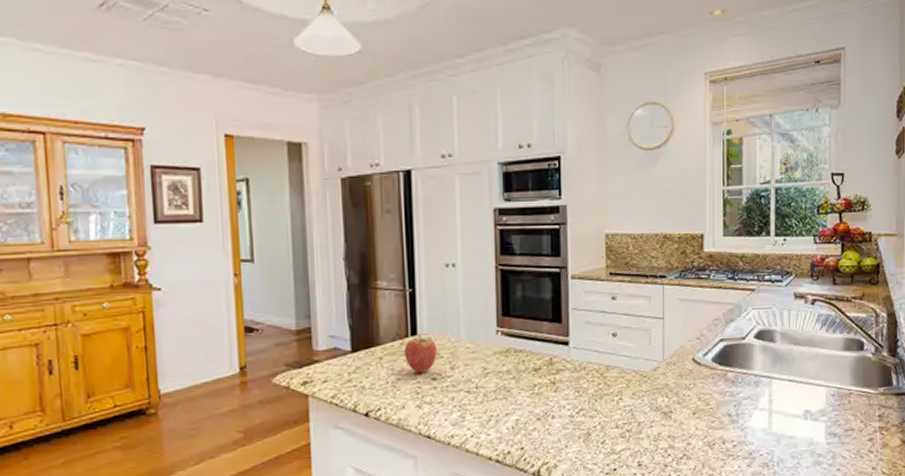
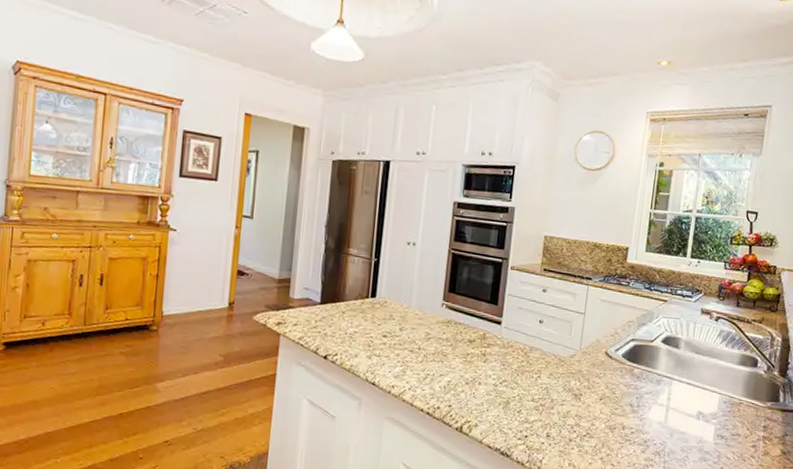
fruit: present [404,333,438,374] -> none [363,295,391,331]

